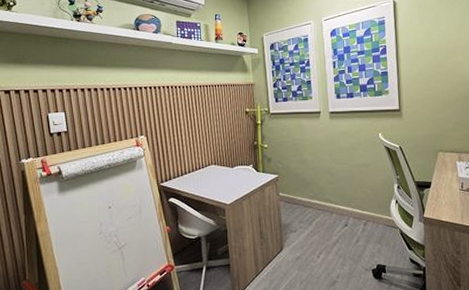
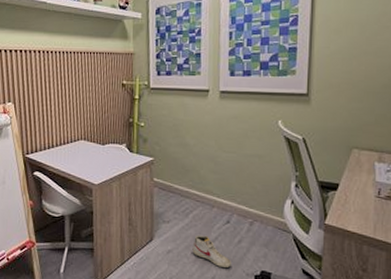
shoe: none [318,239,352,266] -> present [192,235,231,268]

